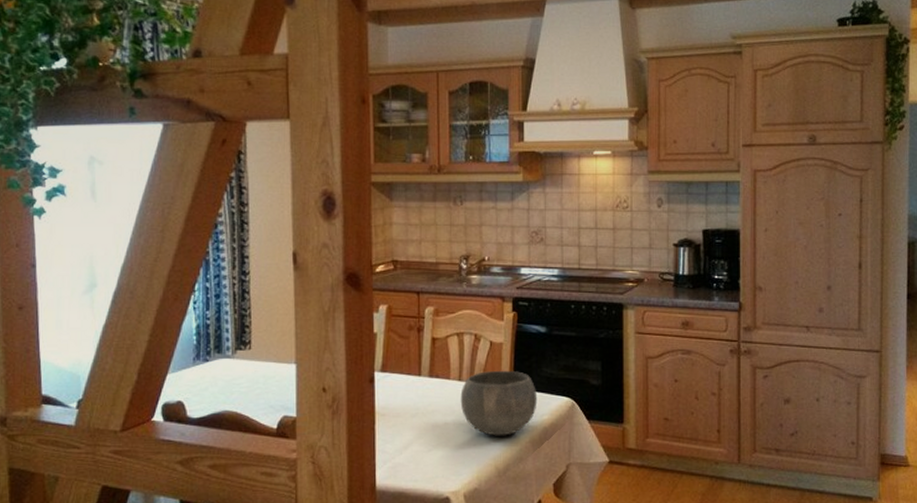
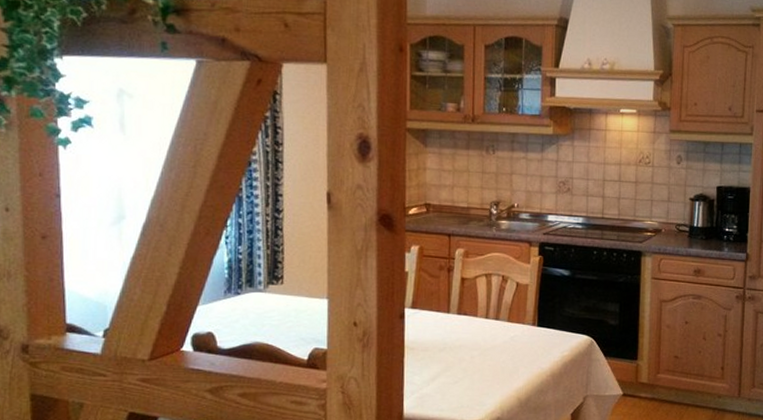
bowl: present [460,370,538,436] -> none [486,309,559,370]

